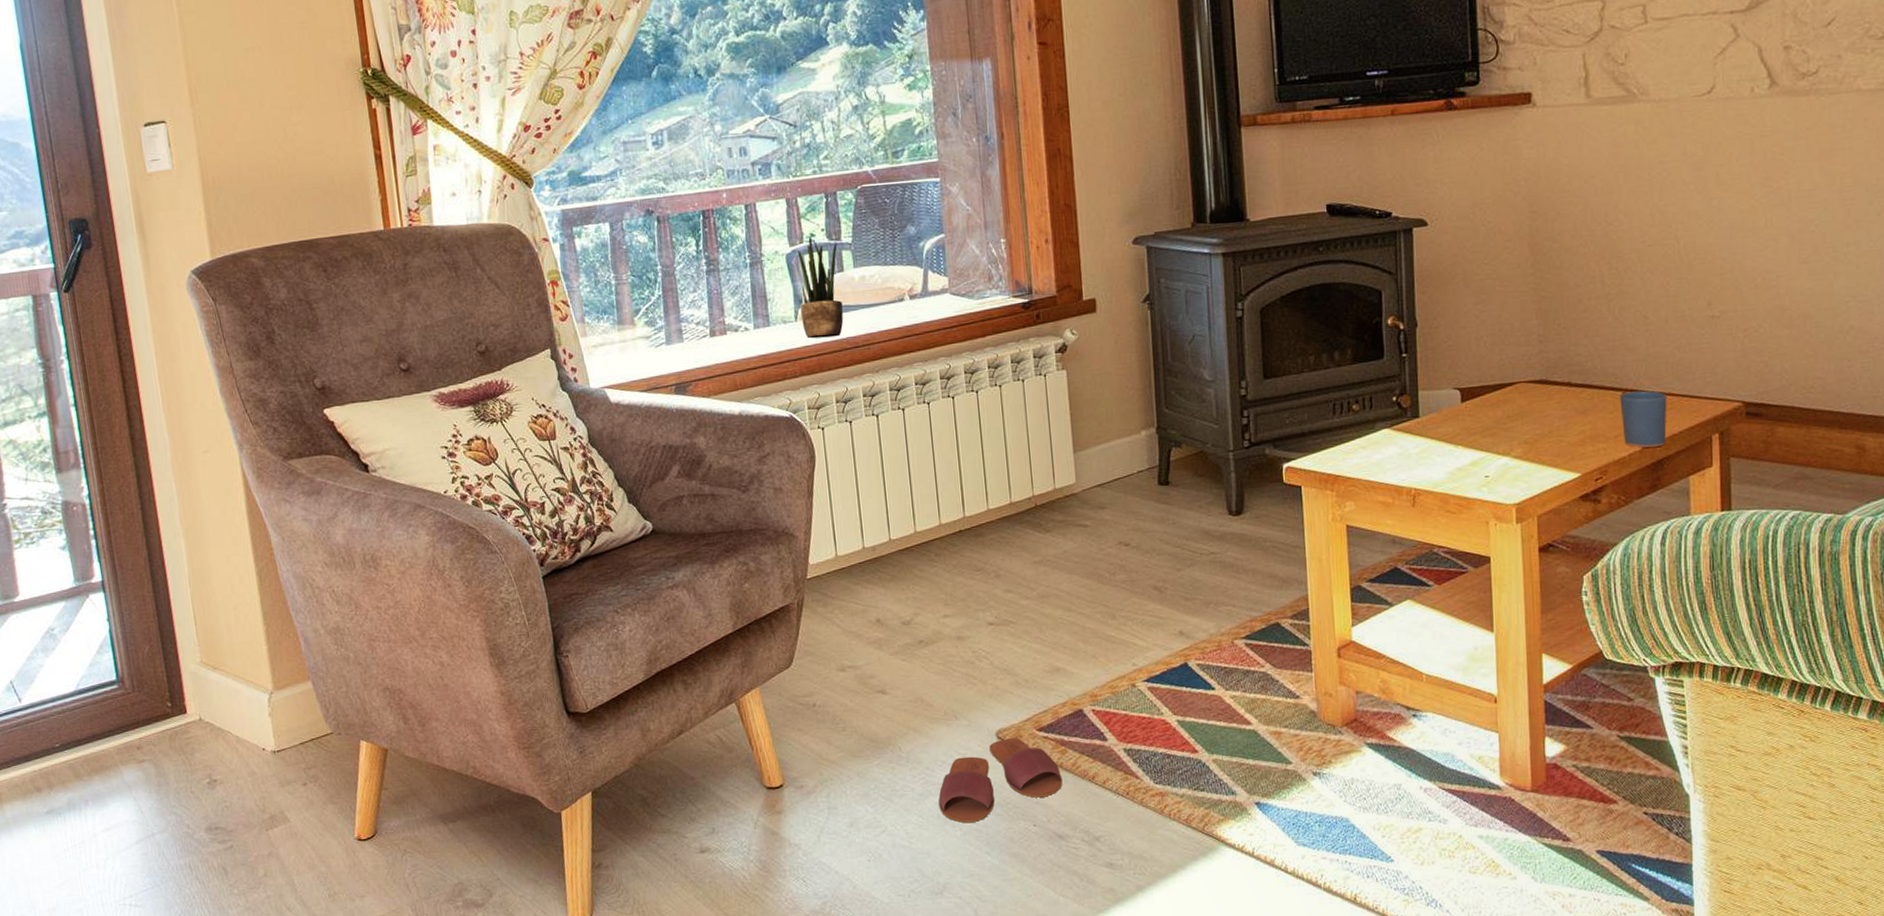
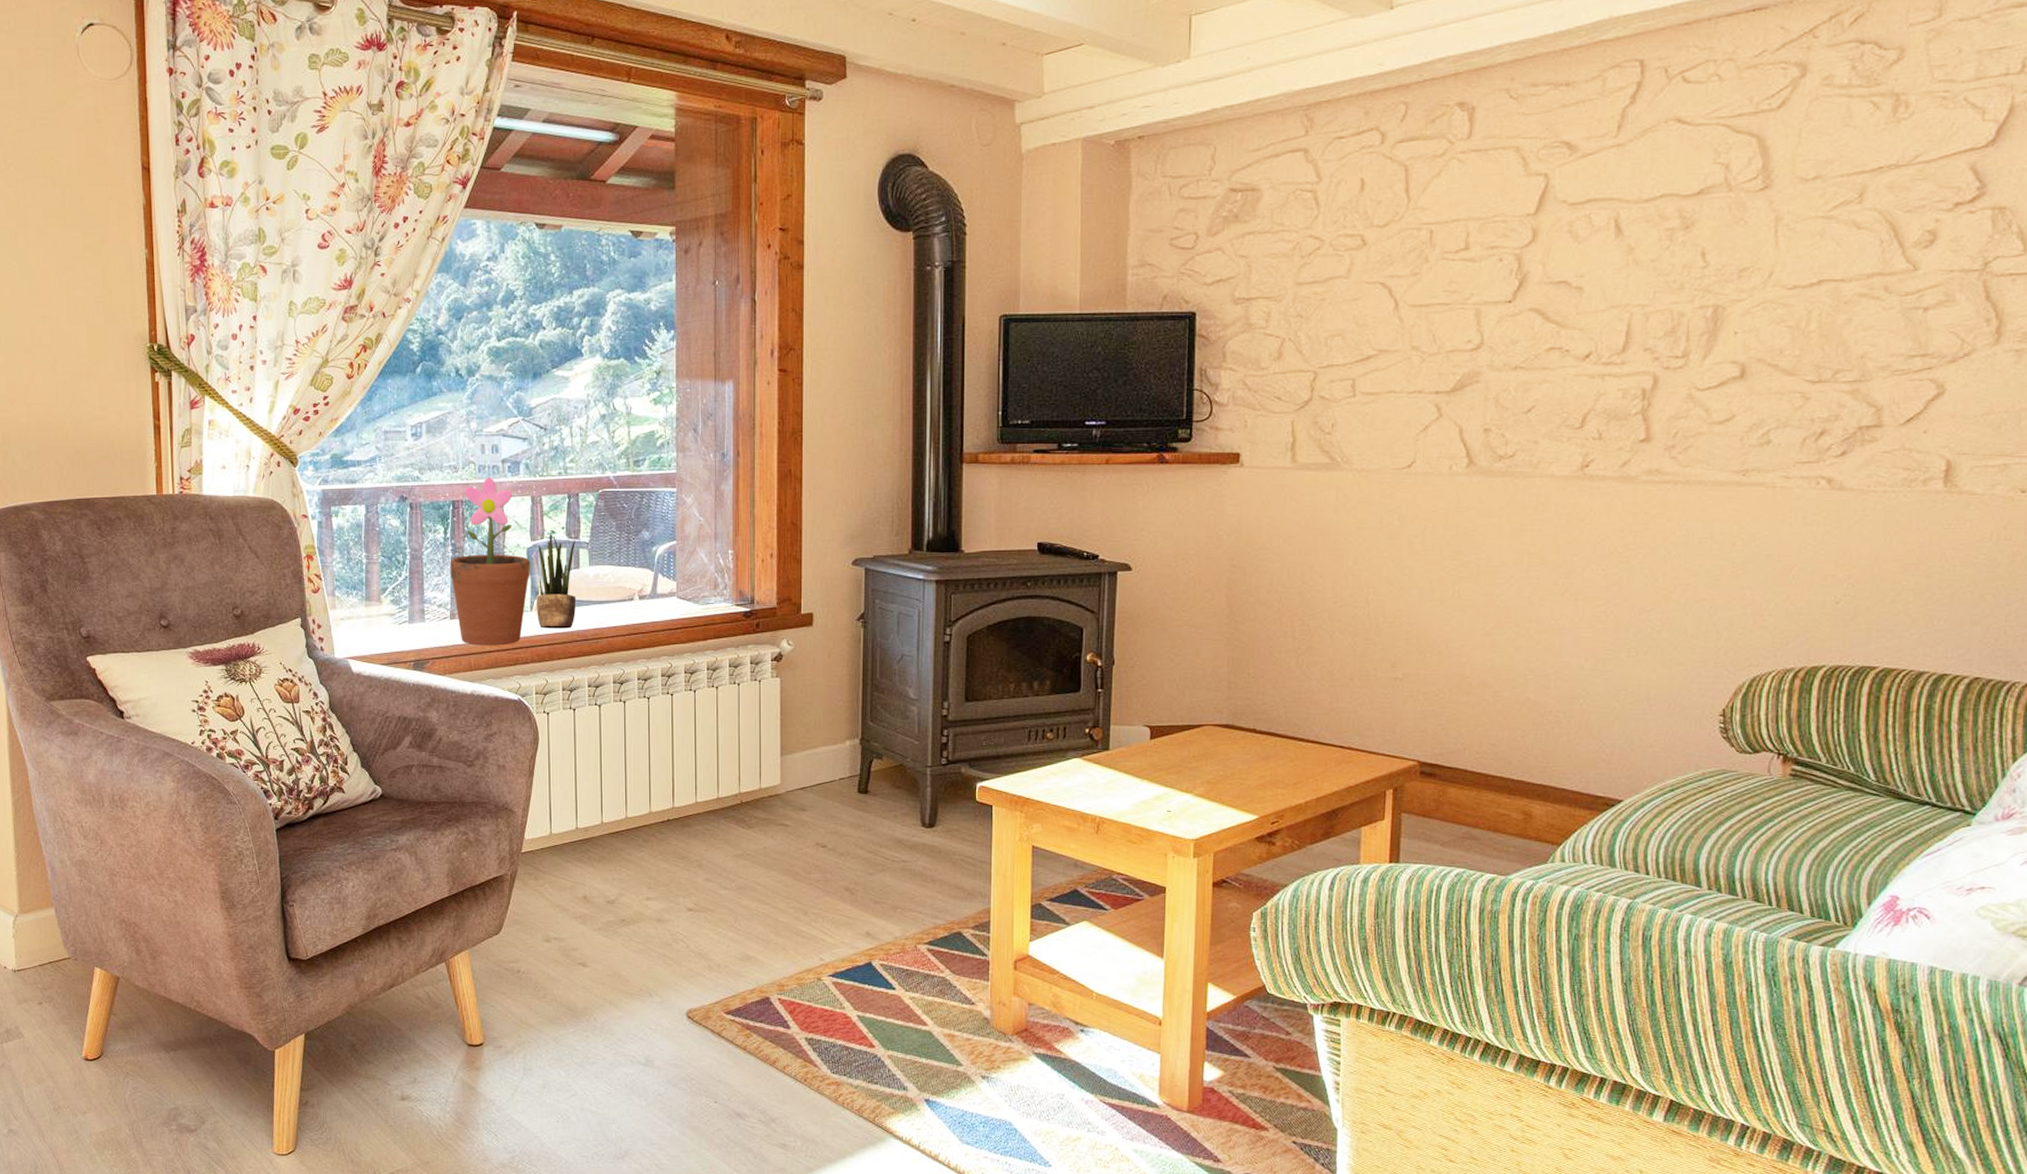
flowerpot: none [705,182,792,363] -> present [450,477,530,646]
slippers: present [938,738,1063,823] -> none [627,1018,745,1095]
mug: present [1619,390,1667,448] -> none [1301,743,1346,798]

